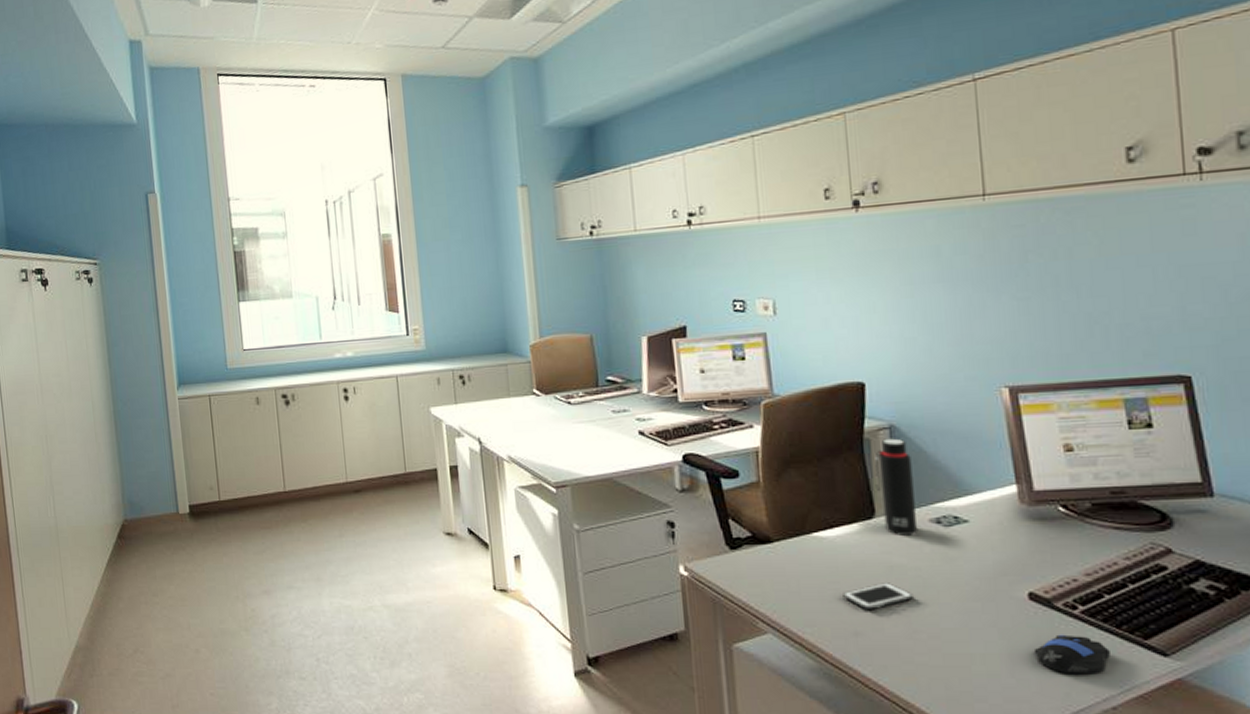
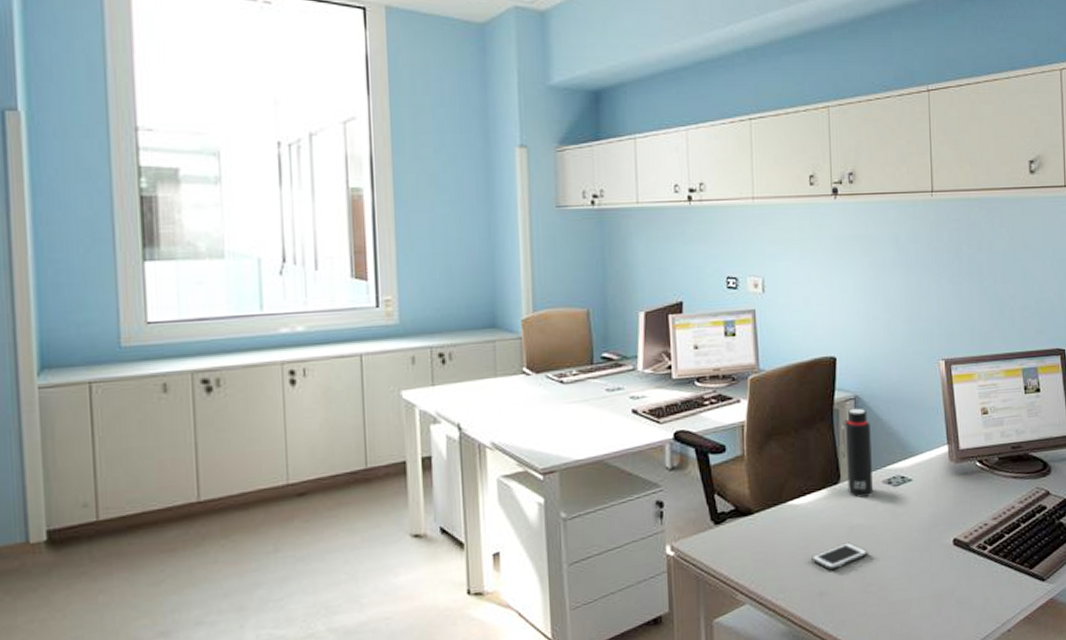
computer mouse: present [1033,634,1110,675] -> none [955,571,1008,607]

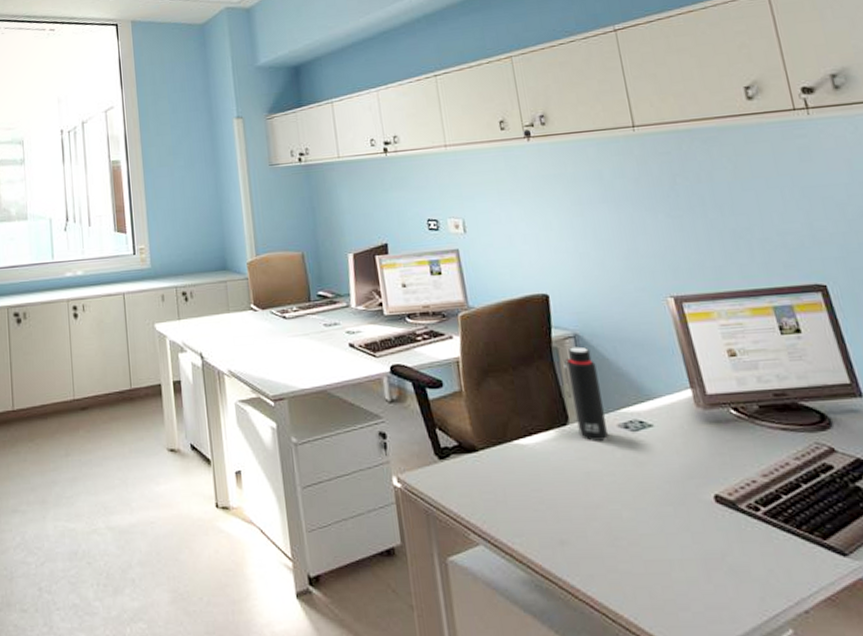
cell phone: present [811,542,868,570] -> none [546,489,611,517]

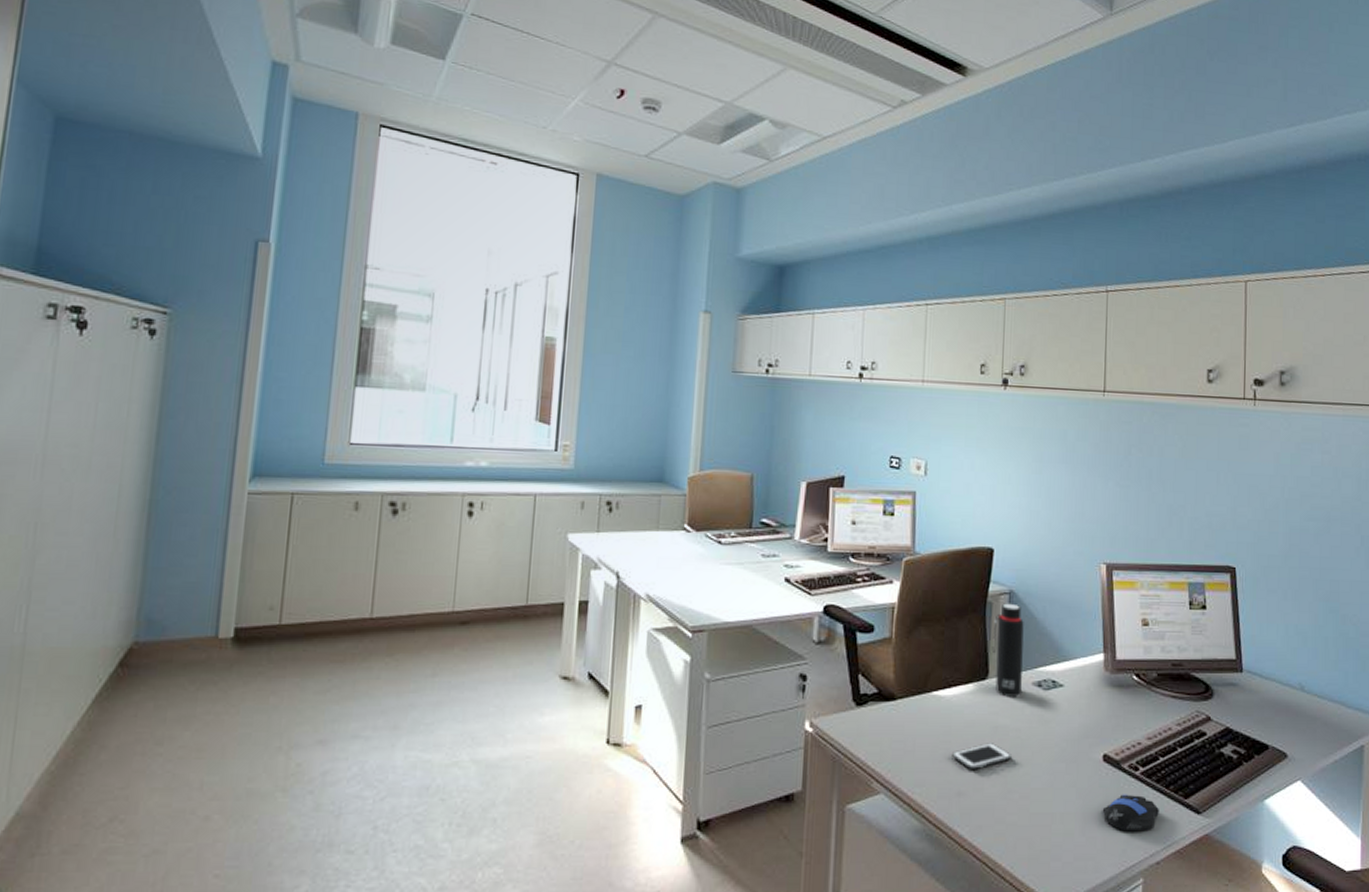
cell phone: none [546,489,611,517] -> present [952,743,1012,769]
computer mouse: none [725,536,796,578] -> present [1102,794,1159,832]

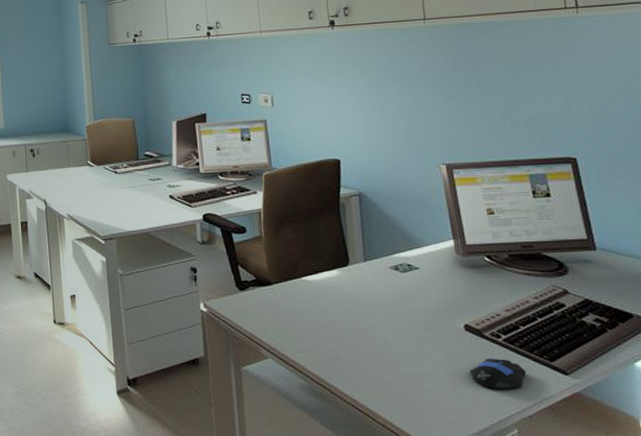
cell phone: present [952,743,1012,769] -> none [325,317,379,338]
water bottle: present [991,603,1024,697] -> none [348,203,382,279]

